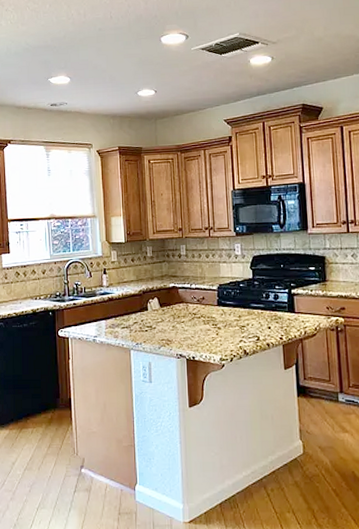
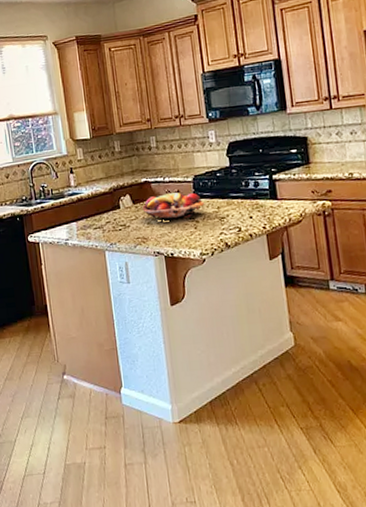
fruit basket: none [168,299,228,325] -> present [142,192,205,219]

